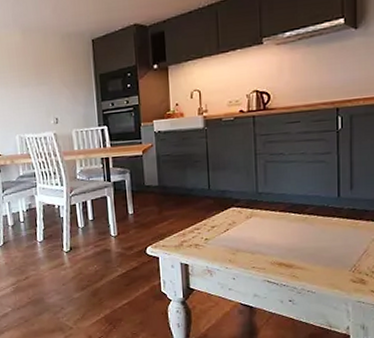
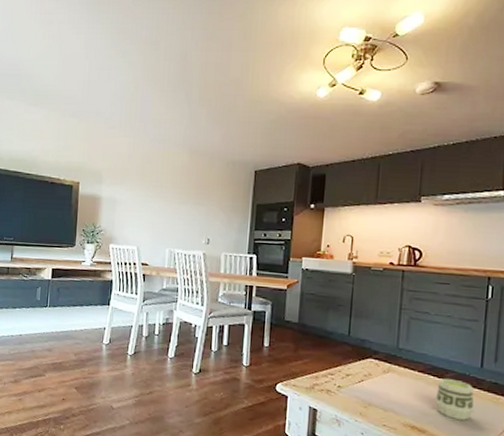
cup: none [298,212,335,250] -> present [434,378,475,420]

